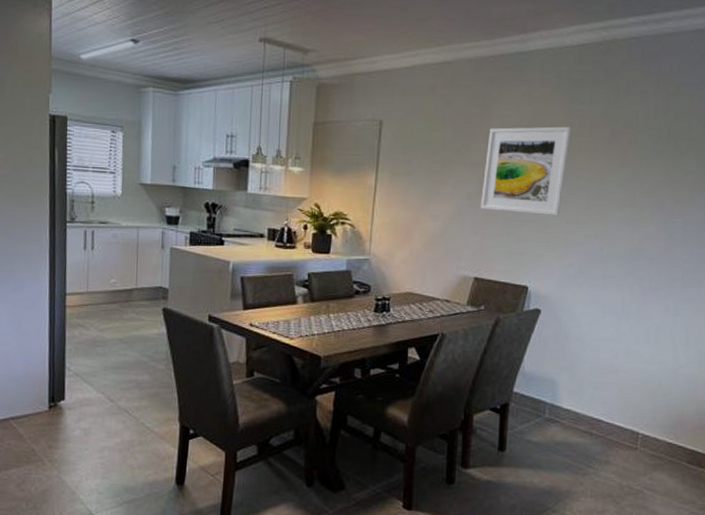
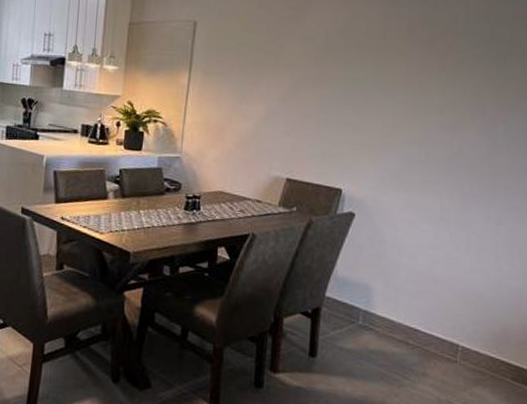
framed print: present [481,126,572,217] -> none [294,29,389,120]

